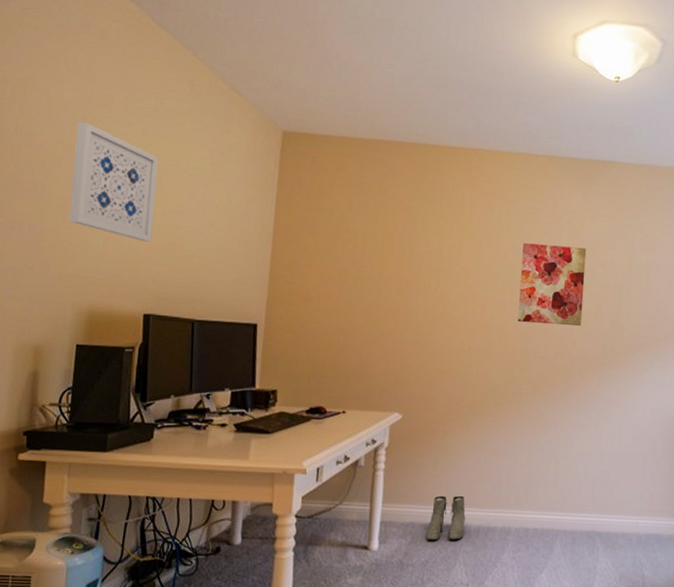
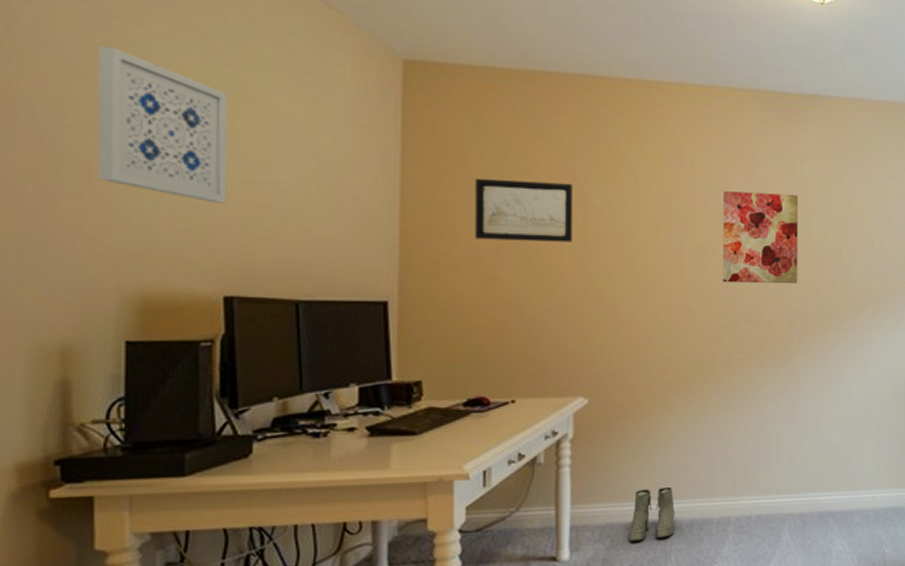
wall art: none [324,227,402,282] -> present [474,179,574,242]

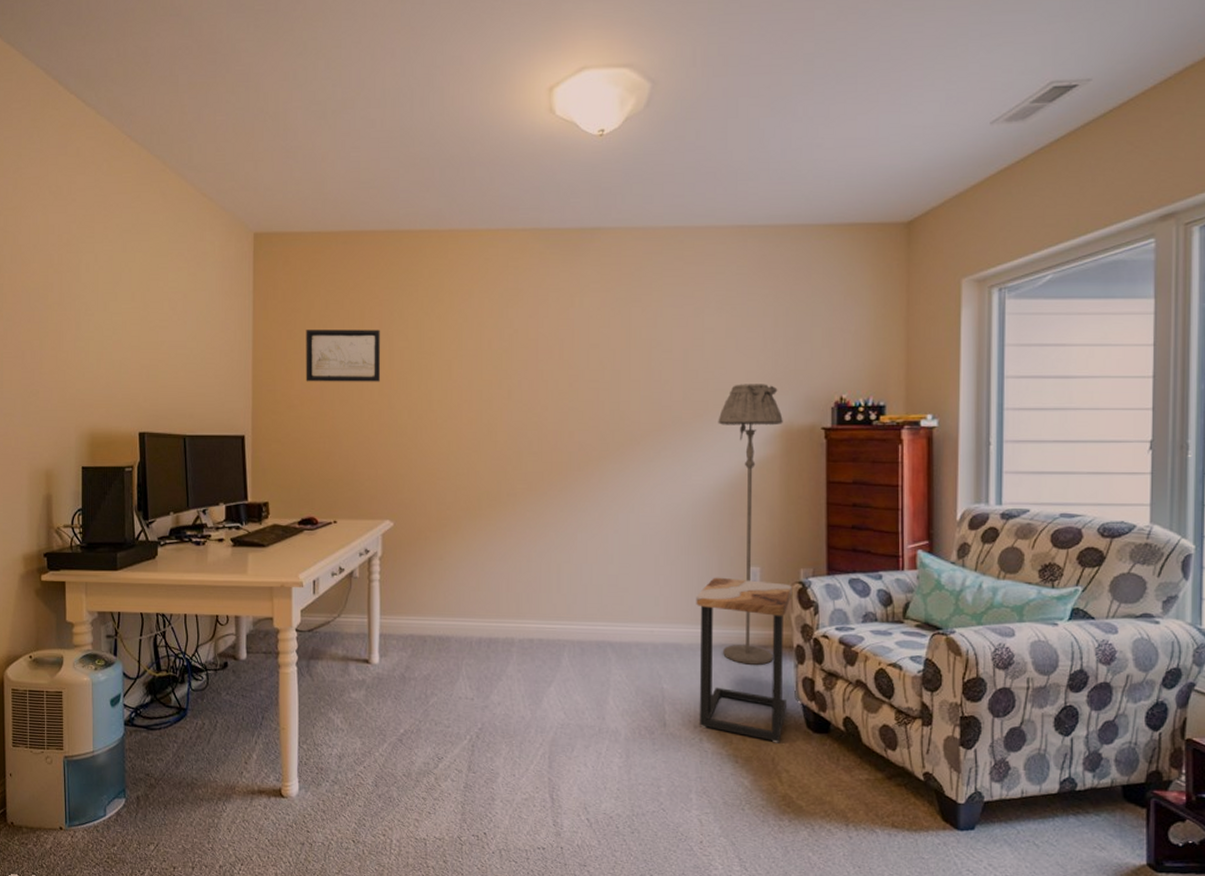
wall art: present [97,46,228,204] -> none [63,245,140,360]
boots: present [629,487,675,542] -> none [427,606,466,653]
wall art: present [723,191,799,284] -> none [507,328,578,417]

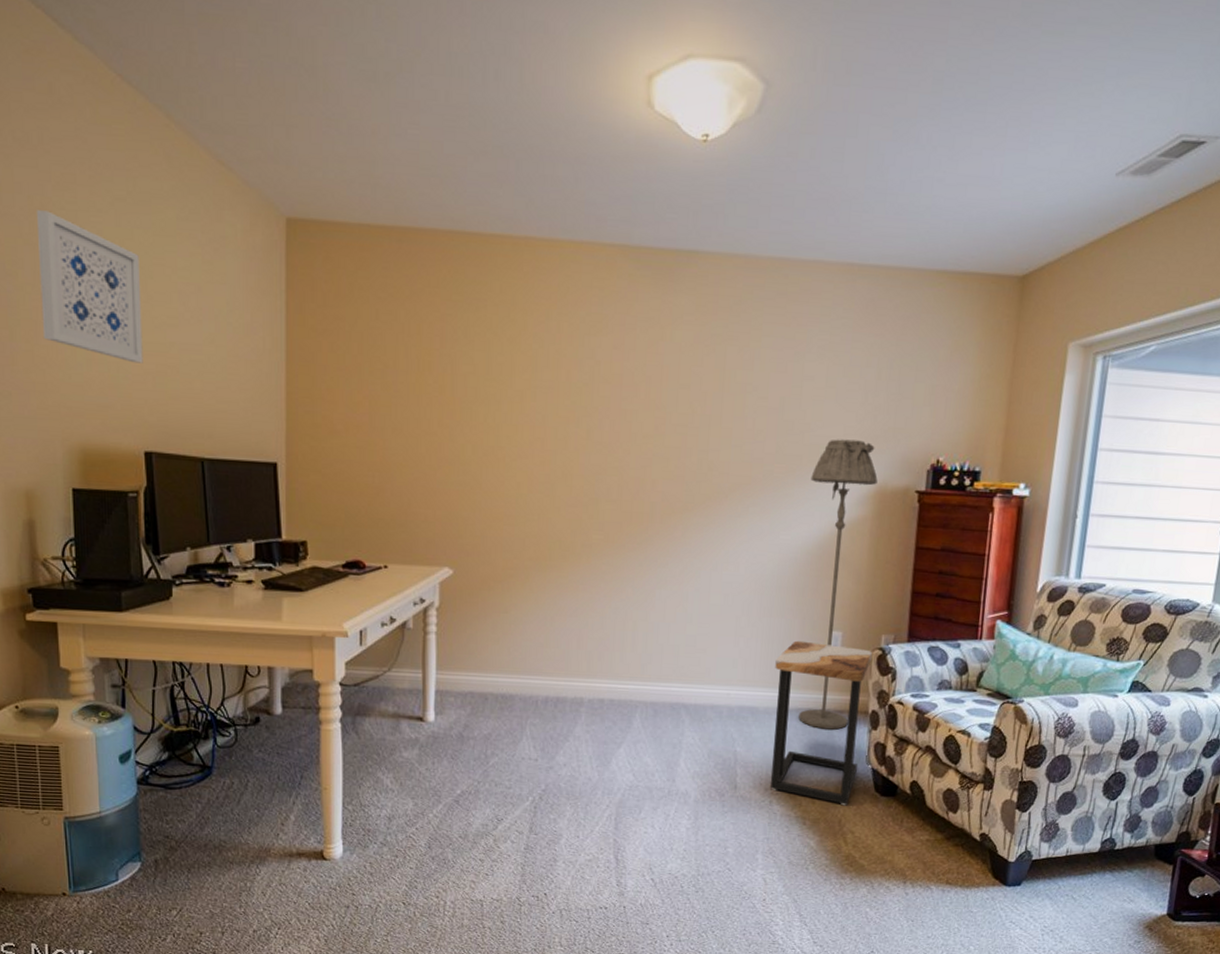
wall art: none [63,245,140,360] -> present [36,210,143,364]
wall art: present [305,329,381,382] -> none [351,342,442,411]

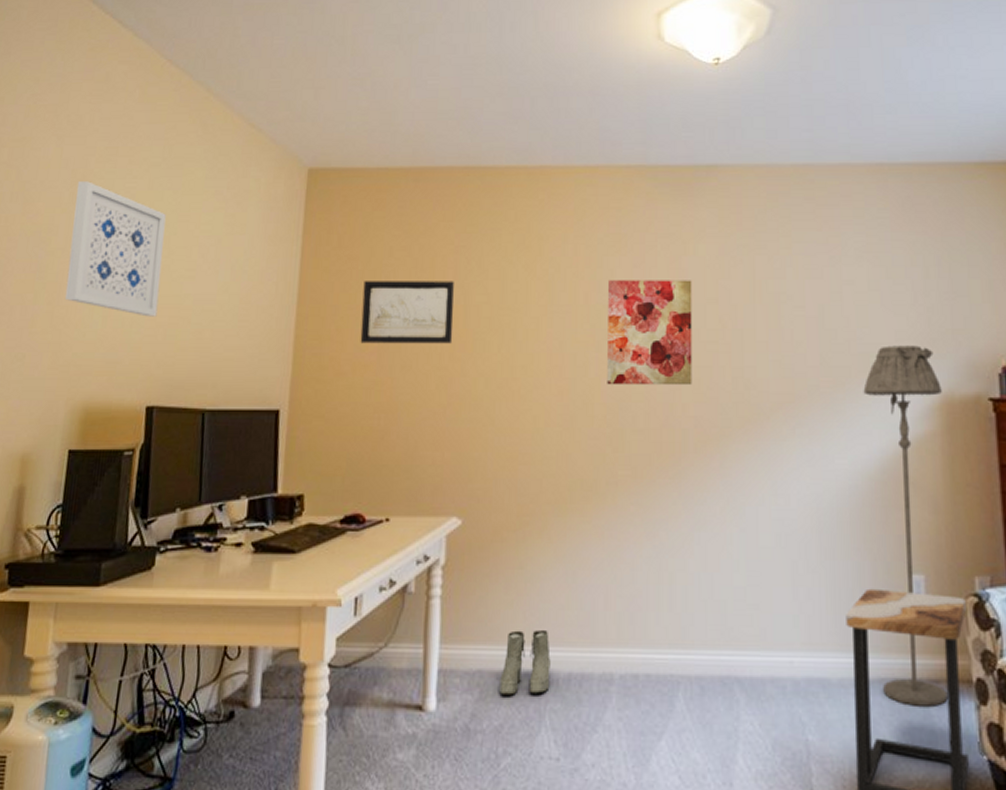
wall art: none [351,342,442,411] -> present [360,281,454,344]
boots: none [488,662,531,712] -> present [499,630,551,696]
wall art: none [585,360,668,464] -> present [607,280,692,386]

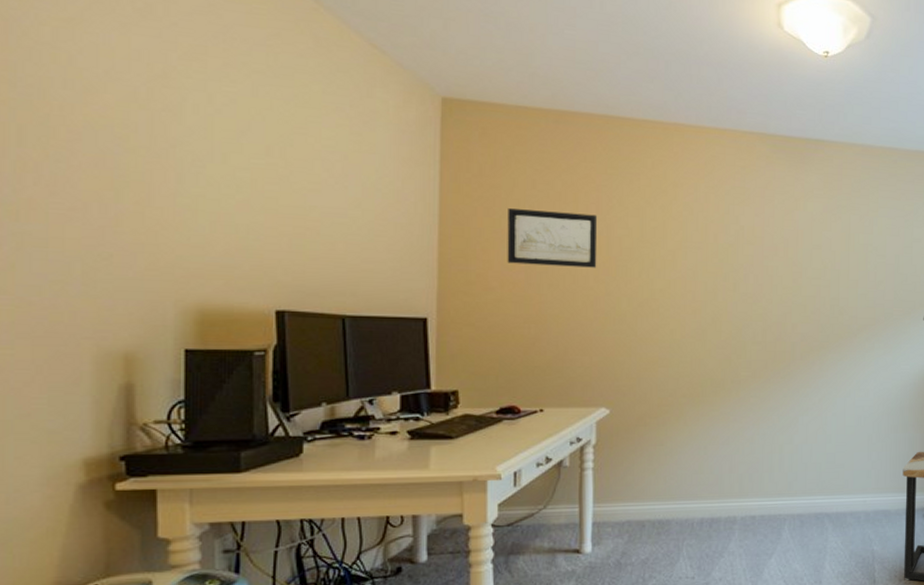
wall art: present [64,181,166,317] -> none [156,77,279,226]
boots: present [499,630,551,696] -> none [645,490,687,537]
wall art: present [607,280,692,386] -> none [732,225,802,310]

